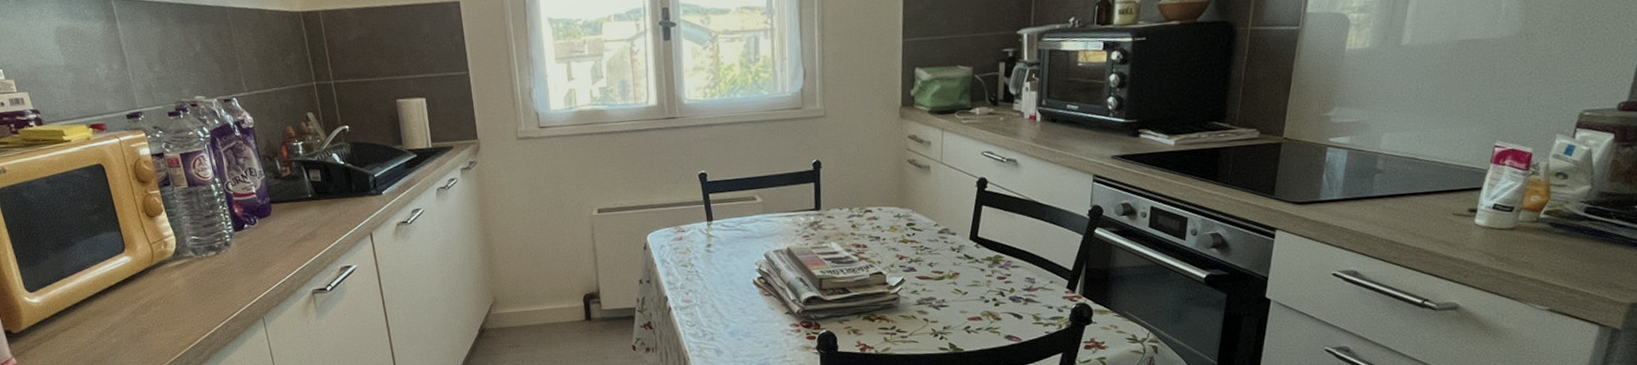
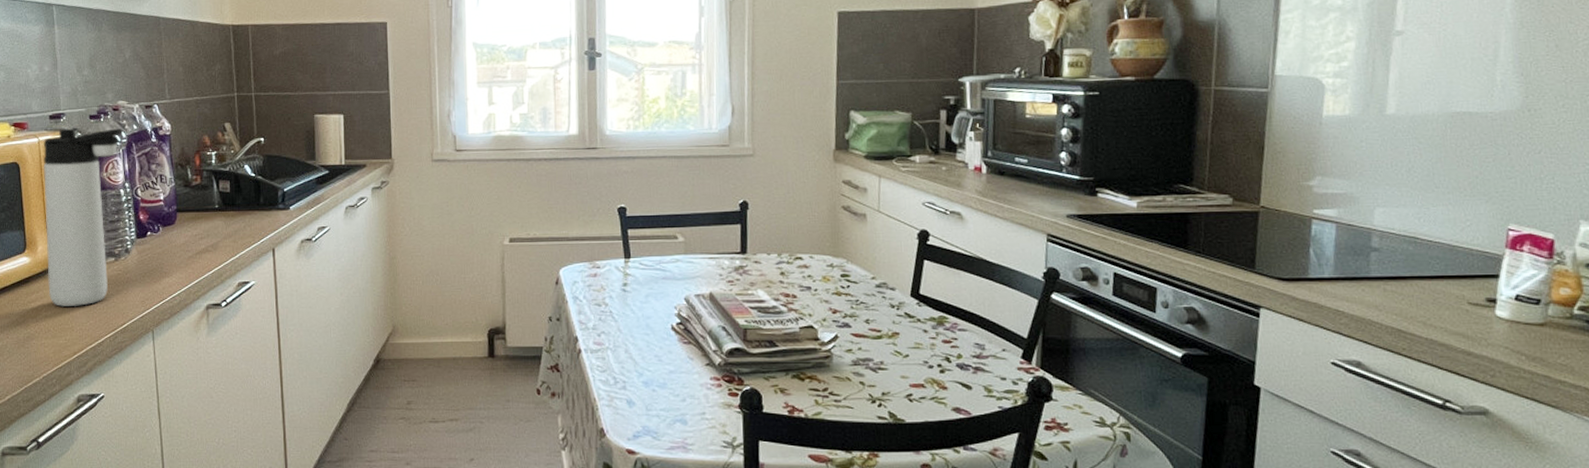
thermos bottle: none [125,124,213,301] -> present [43,128,124,306]

